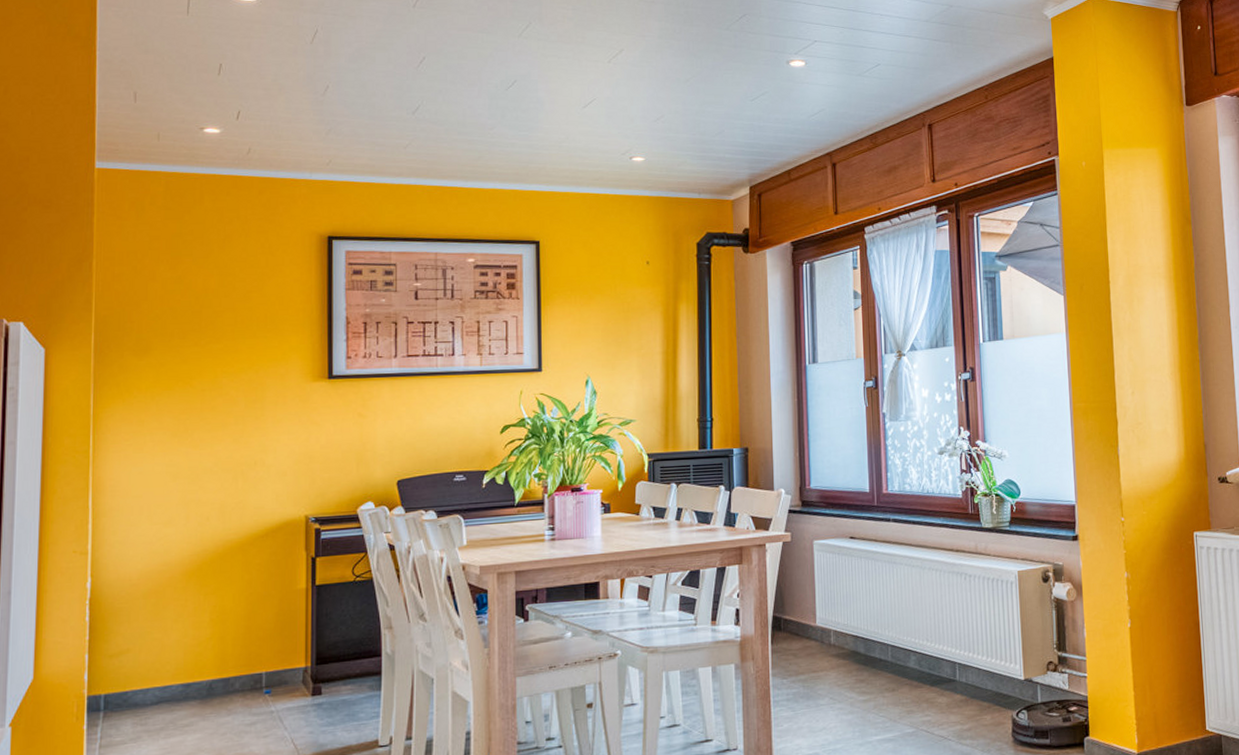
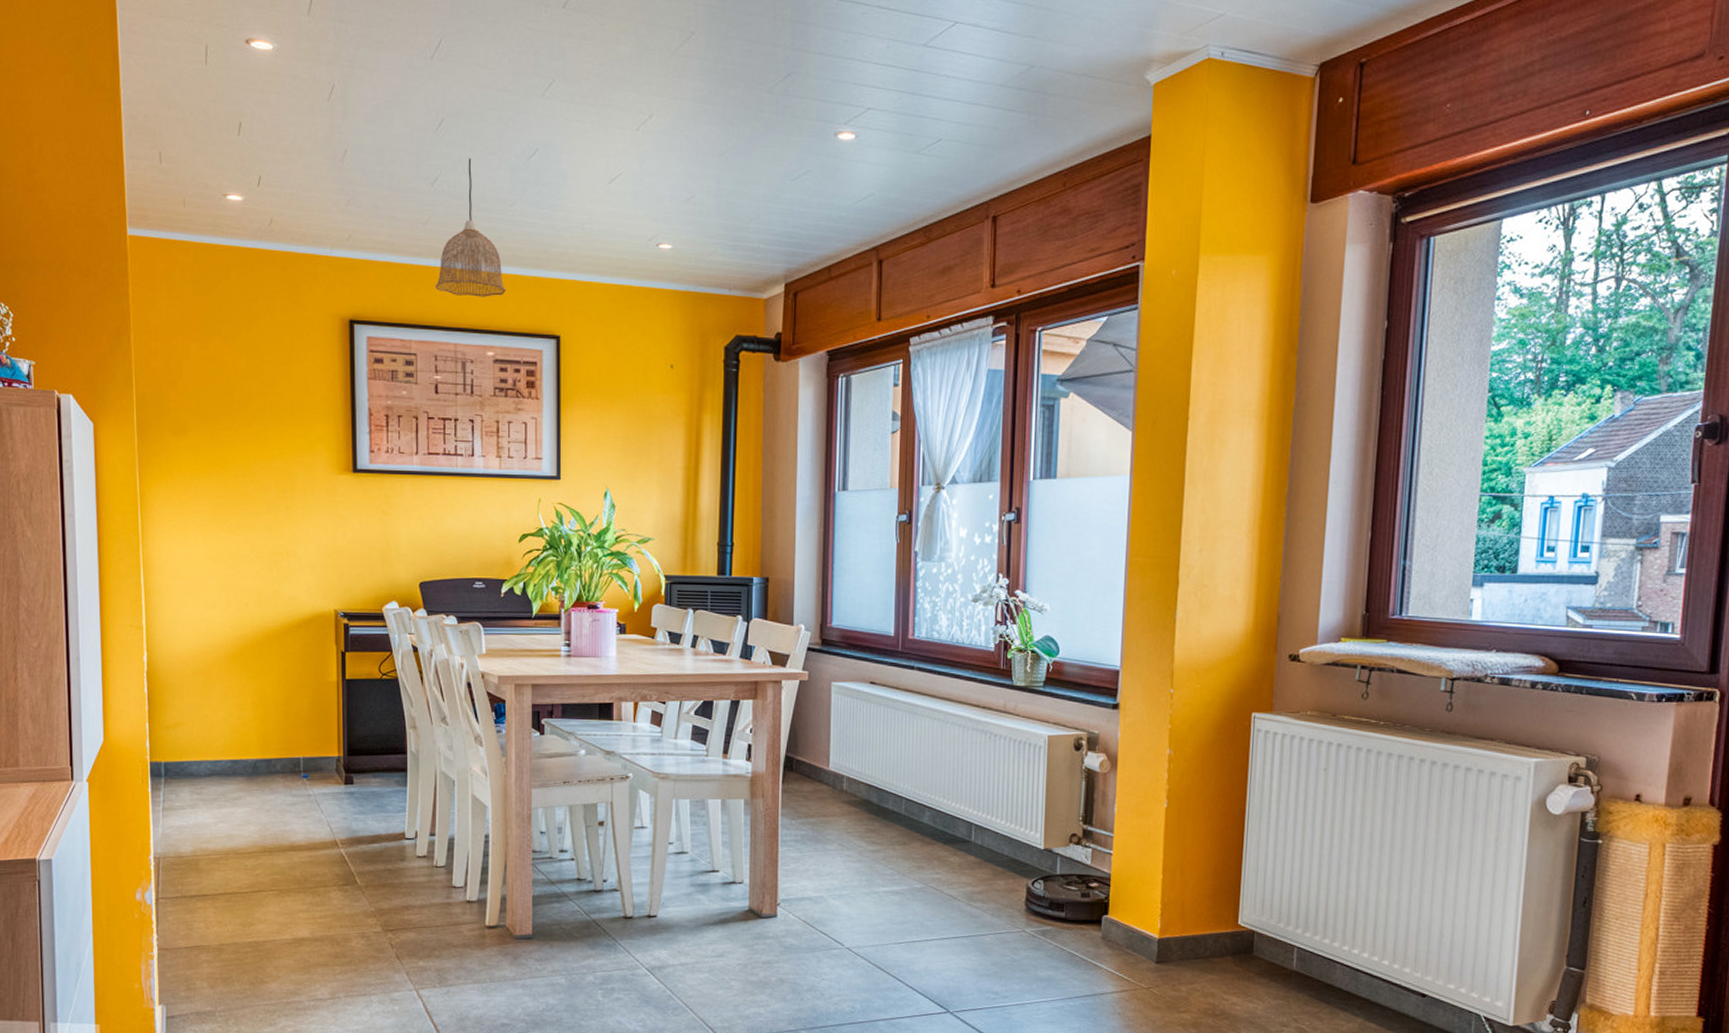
pendant lamp: none [416,90,486,210] -> present [436,158,506,297]

